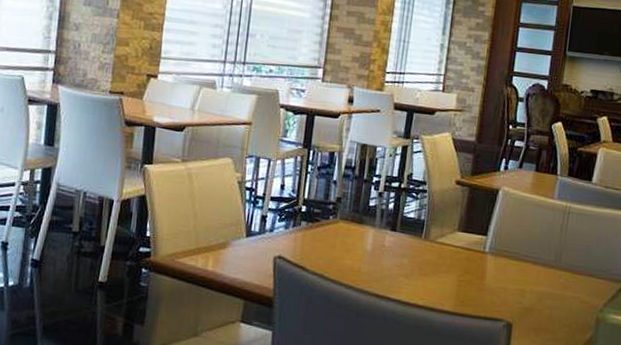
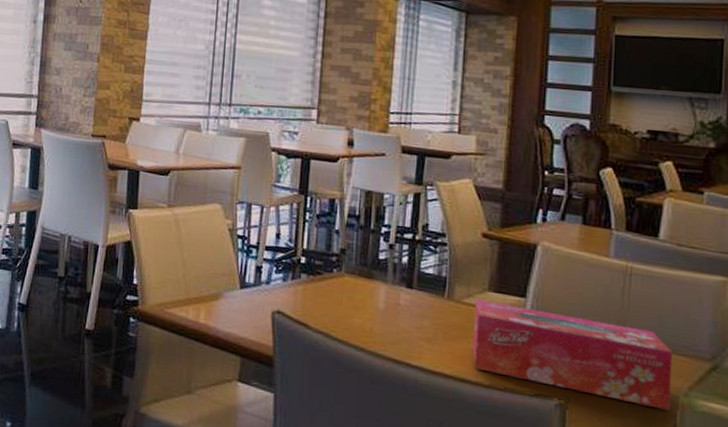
tissue box: none [441,238,595,324] -> present [471,299,673,411]

